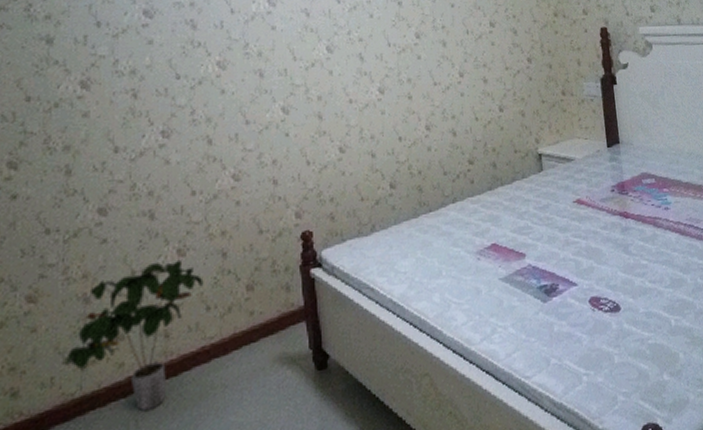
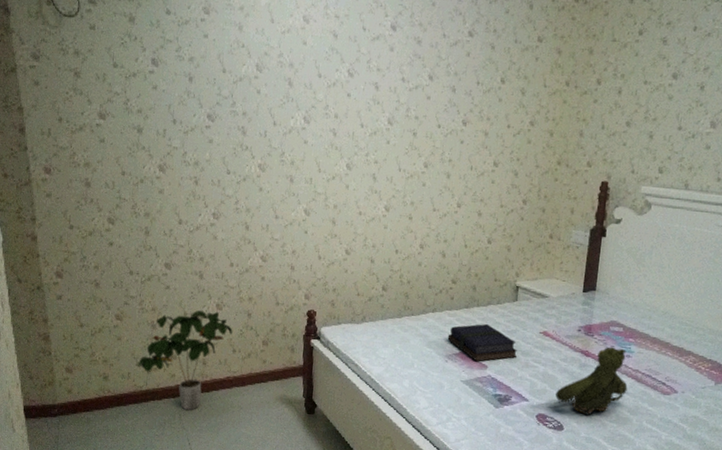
book: none [475,203,556,252] -> present [447,323,518,362]
stuffed toy: none [604,201,674,287] -> present [555,347,628,416]

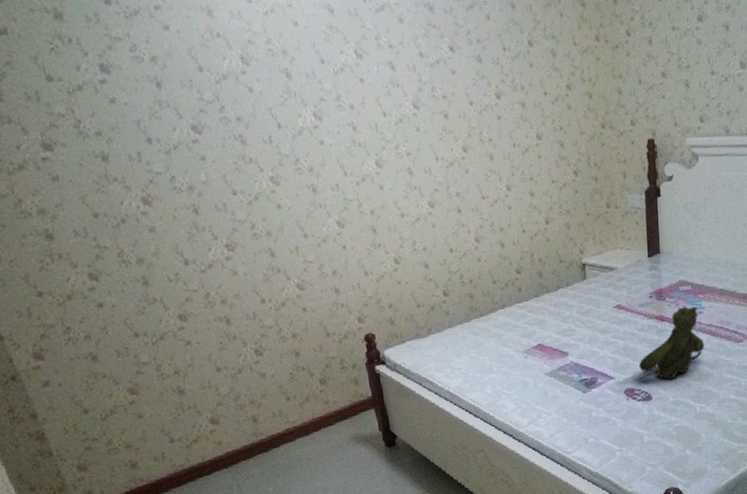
potted plant: present [138,310,233,410] -> none [171,358,282,478]
book: present [447,323,518,362] -> none [522,308,596,351]

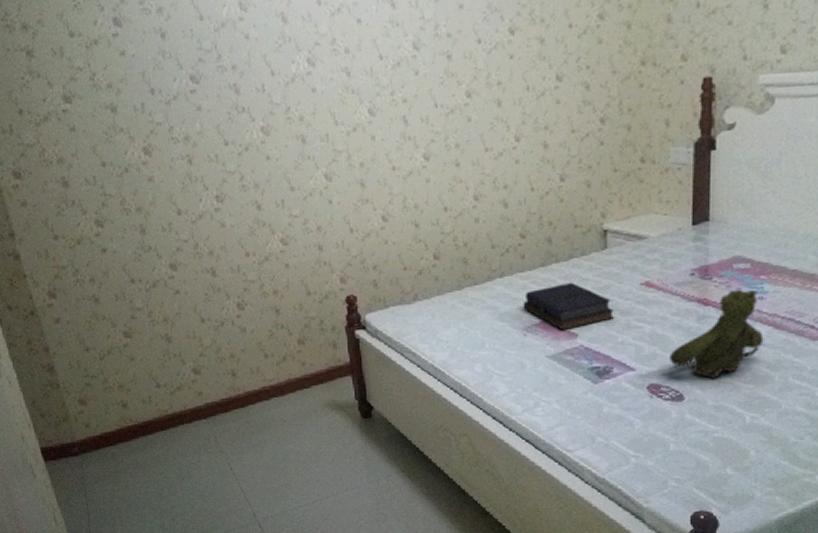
book: none [522,308,596,351] -> present [523,282,615,331]

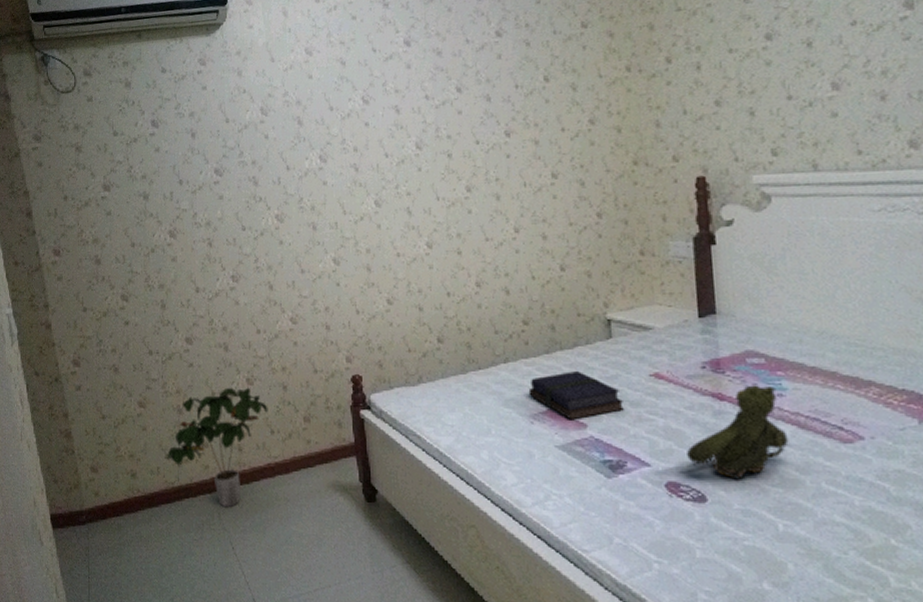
potted plant: none [158,312,261,430] -> present [167,387,268,507]

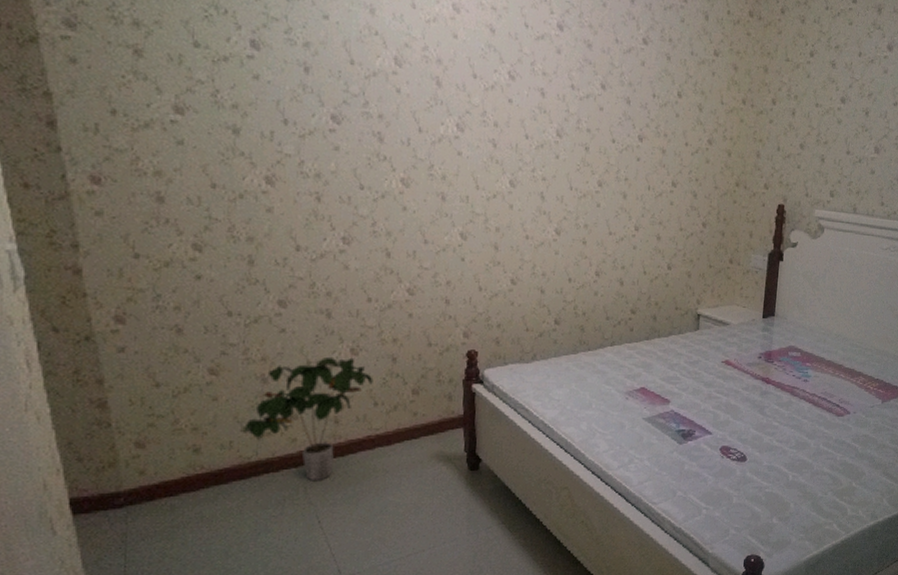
book: present [528,370,625,420] -> none [627,355,700,397]
stuffed toy: present [687,385,789,480] -> none [738,372,806,444]

